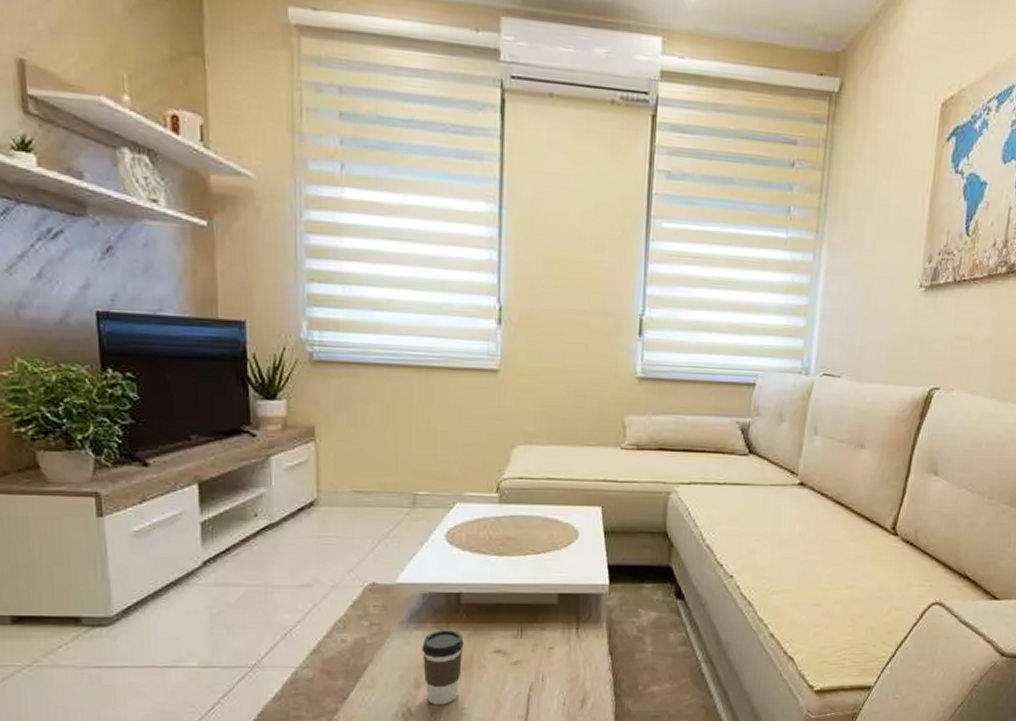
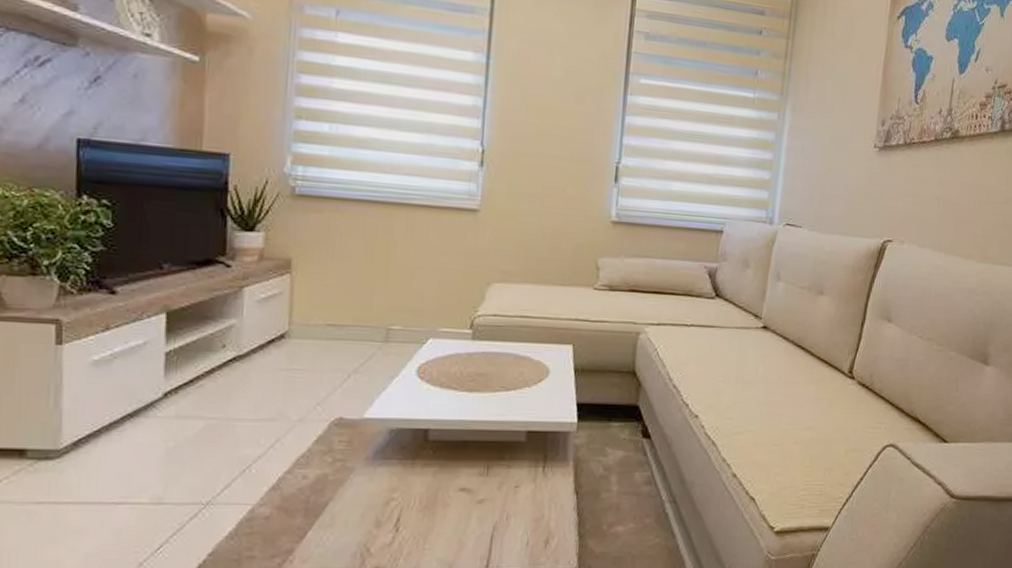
coffee cup: present [422,630,464,705] -> none [385,467,429,545]

